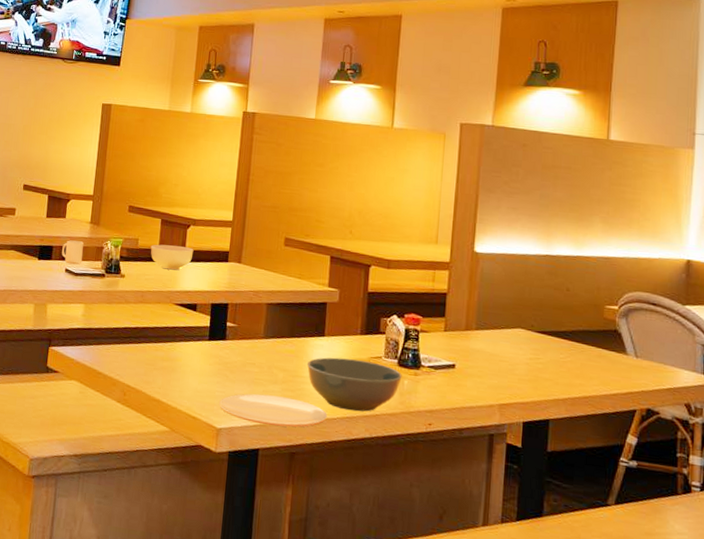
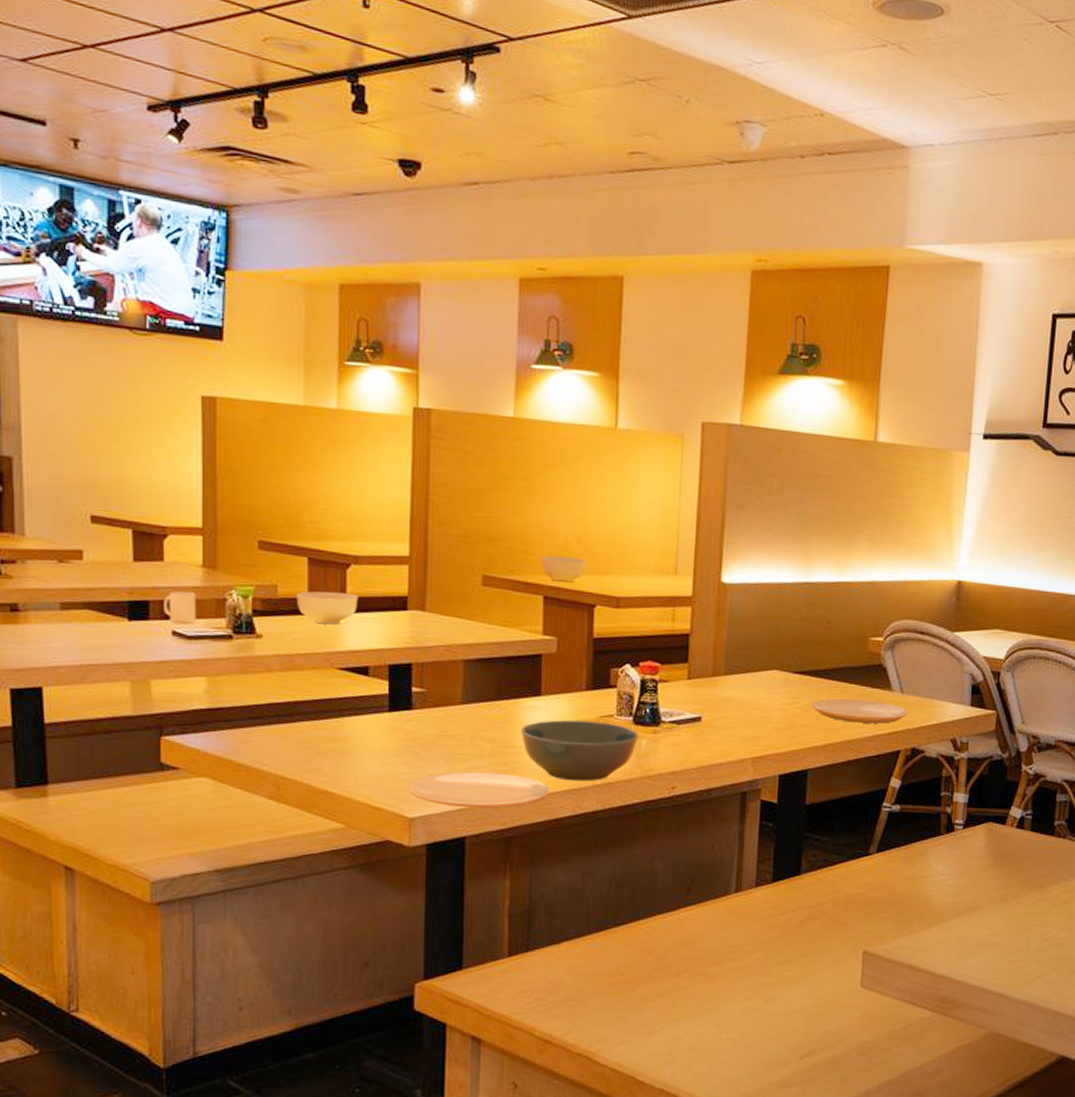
bowl: none [330,224,365,246] -> present [541,555,587,583]
plate: none [552,357,643,384] -> present [811,698,909,724]

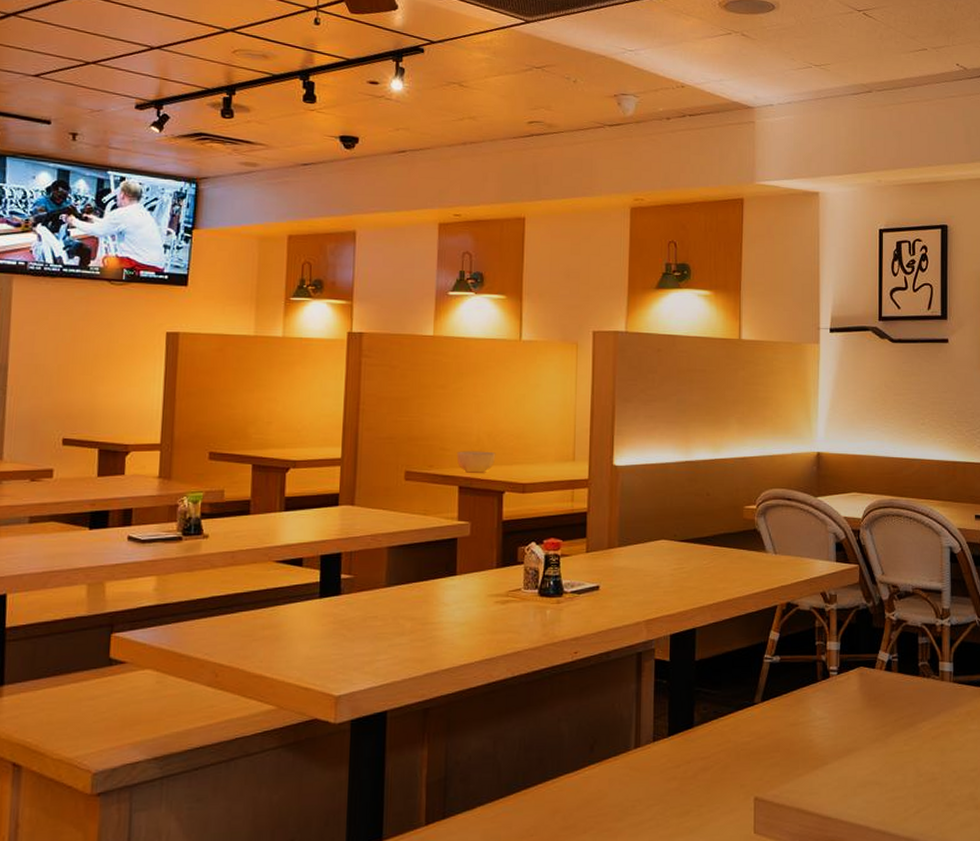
cup: present [164,591,197,625] -> none [121,501,152,530]
bowl: present [296,591,359,625] -> none [240,494,296,522]
plate: present [409,772,549,809] -> none [336,648,464,683]
bowl: present [520,720,639,782] -> none [437,596,544,652]
plate: present [811,698,909,724] -> none [696,561,782,583]

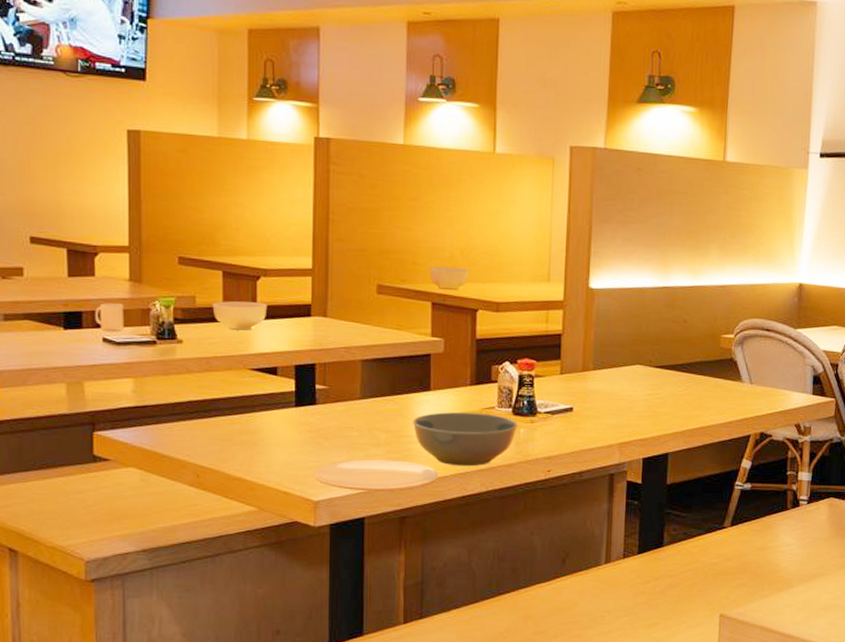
cup: none [121,501,152,530] -> present [95,303,125,332]
bowl: none [240,494,296,522] -> present [212,301,268,330]
plate: none [336,648,464,683] -> present [314,459,439,492]
bowl: none [437,596,544,652] -> present [412,412,518,467]

